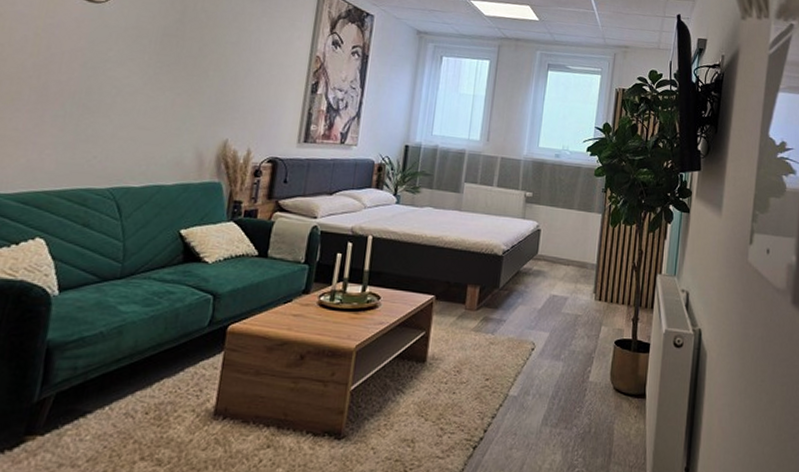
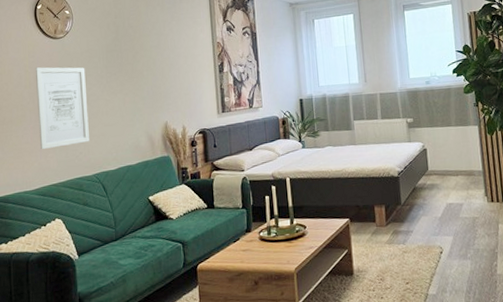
wall art: none [34,33,127,145] -> present [35,67,89,150]

